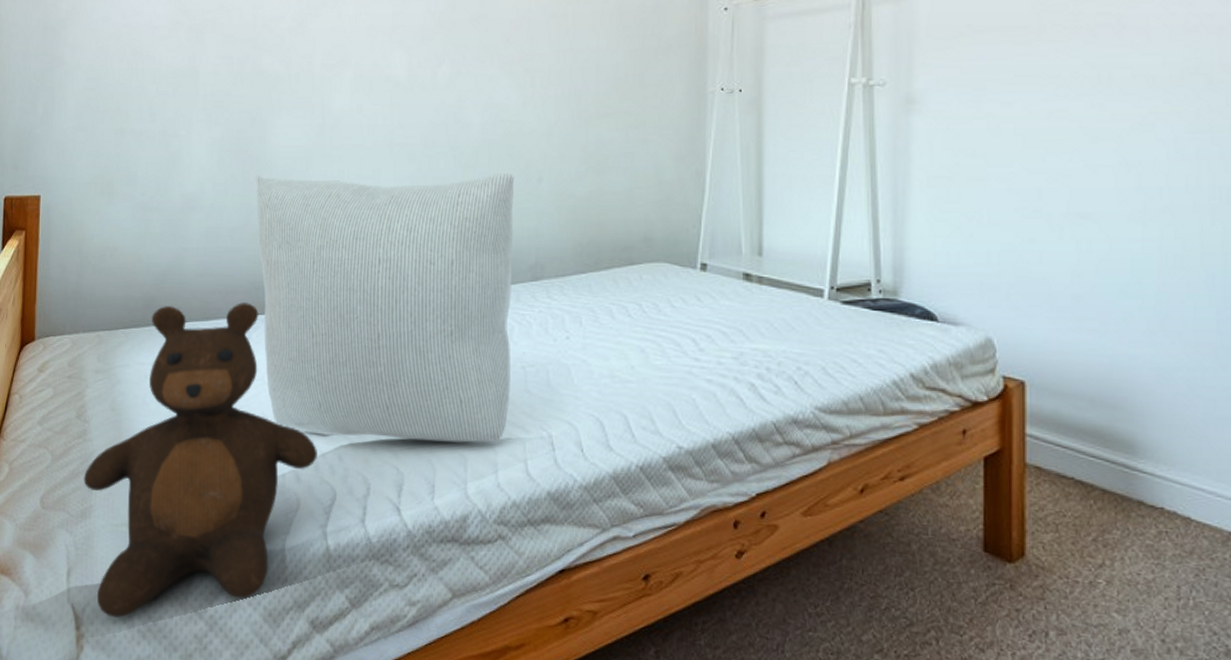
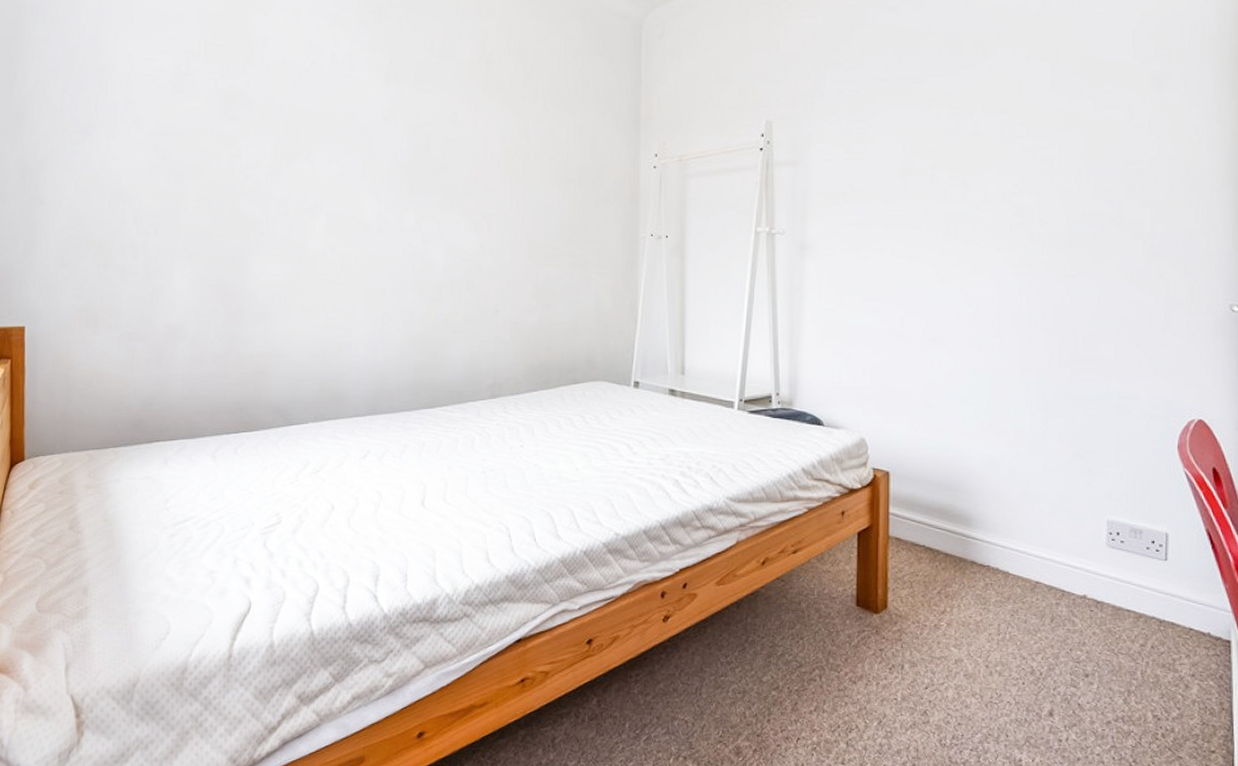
teddy bear: present [84,301,318,618] -> none [78,420,302,705]
pillow: present [256,173,515,443] -> none [237,306,475,537]

